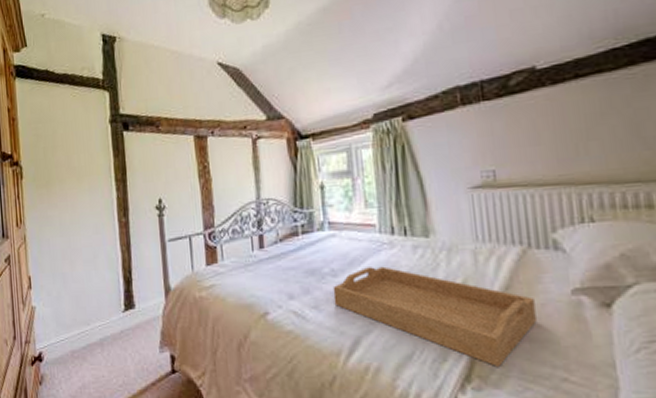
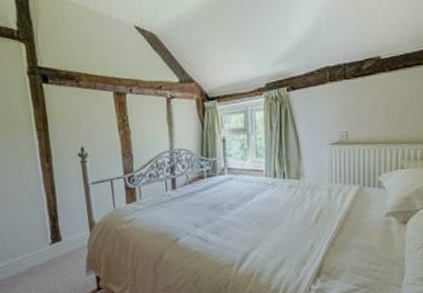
serving tray: present [332,266,537,367] -> none [229,201,363,266]

